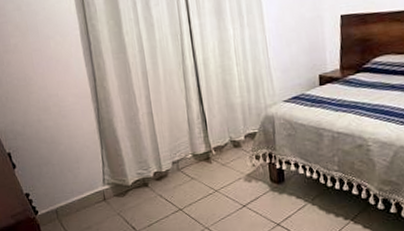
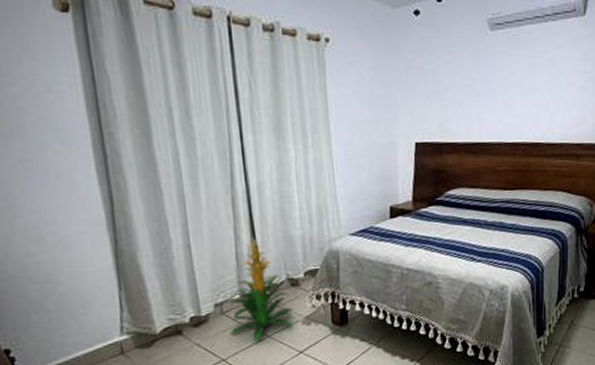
indoor plant: none [184,105,237,195] -> present [229,238,293,342]

